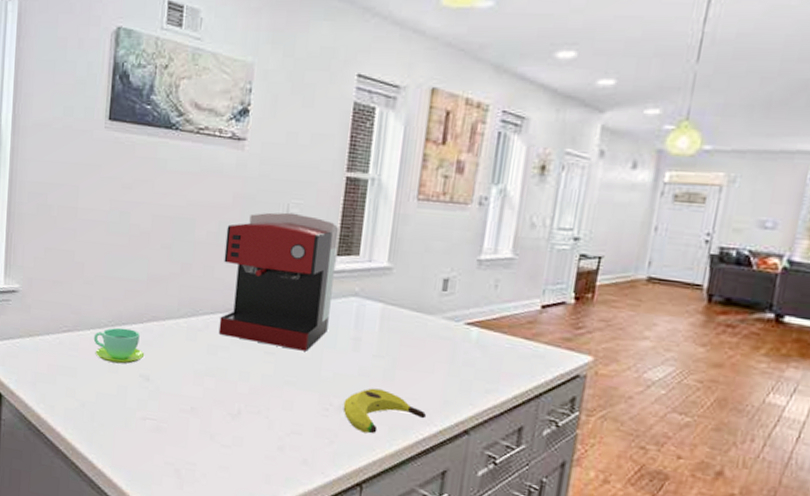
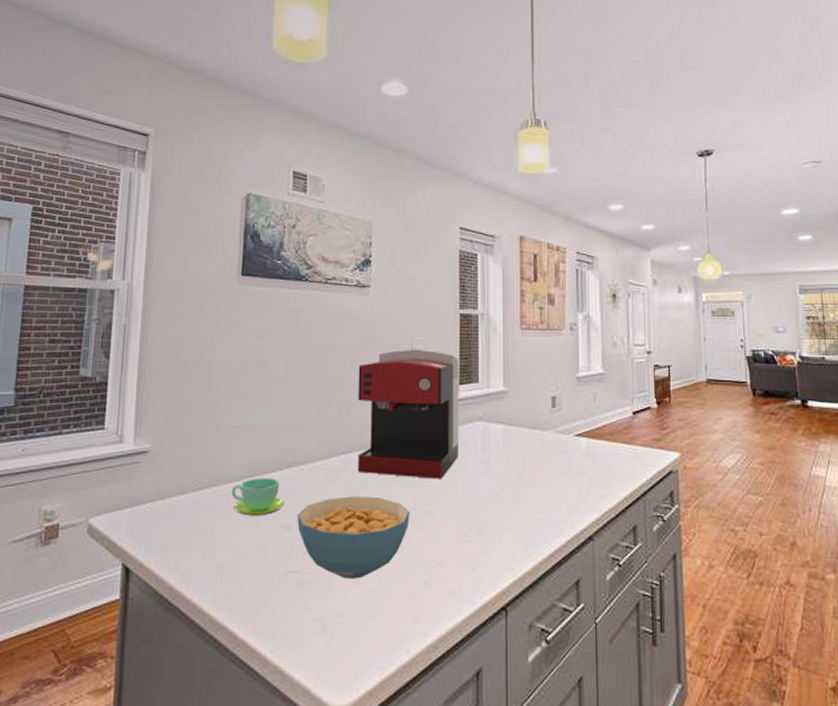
cereal bowl: none [155,355,270,435] -> present [297,496,410,579]
banana: present [343,388,427,434] -> none [480,507,555,554]

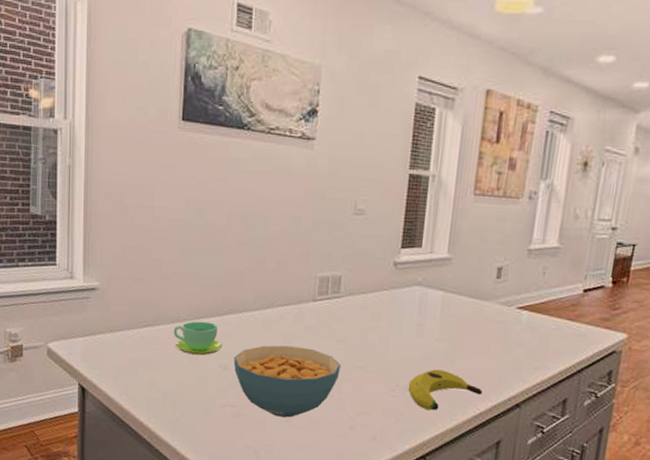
coffee maker: present [357,349,459,479] -> none [292,208,403,338]
banana: none [480,507,555,554] -> present [408,369,483,411]

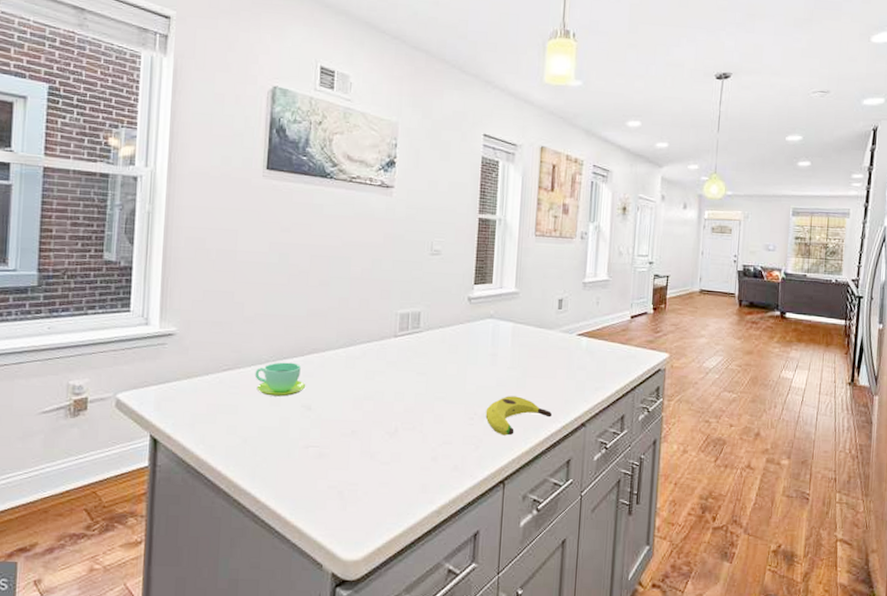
cereal bowl: present [234,345,341,418] -> none [317,381,422,454]

